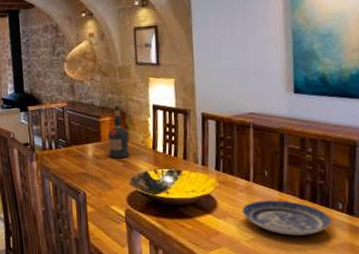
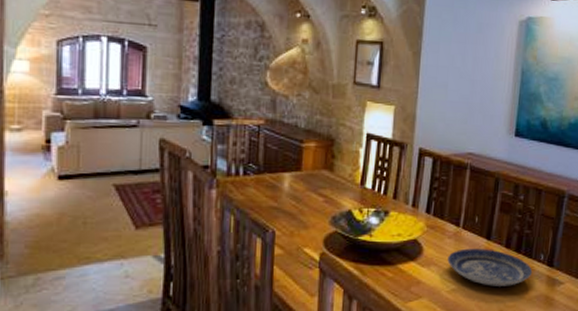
liquor bottle: present [107,105,130,159] -> none [308,130,335,193]

